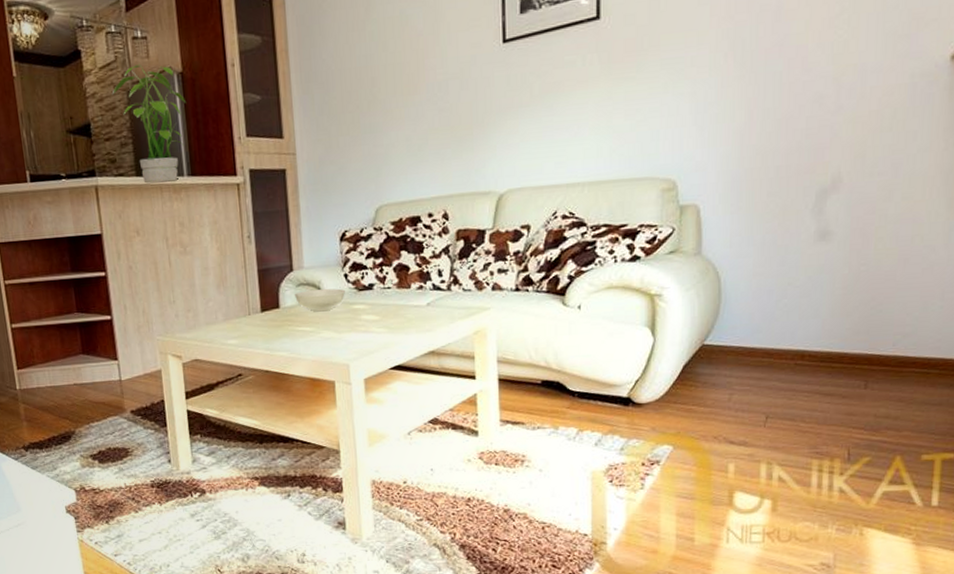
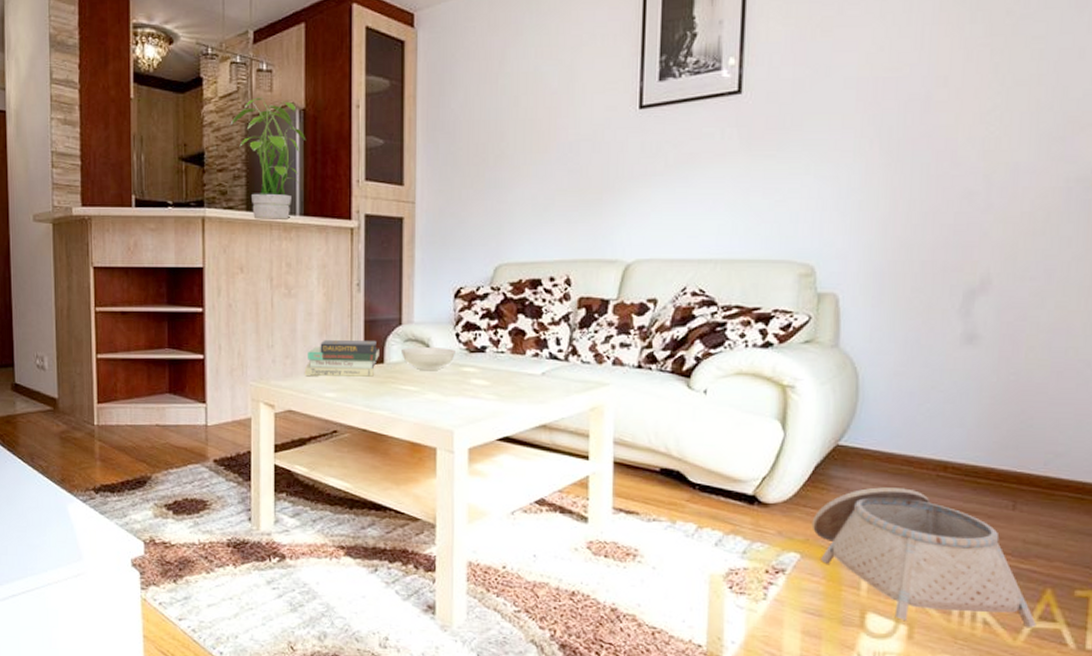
books: none [206,288,275,326] -> present [305,340,379,377]
basket: none [682,378,887,496] -> present [811,487,1036,627]

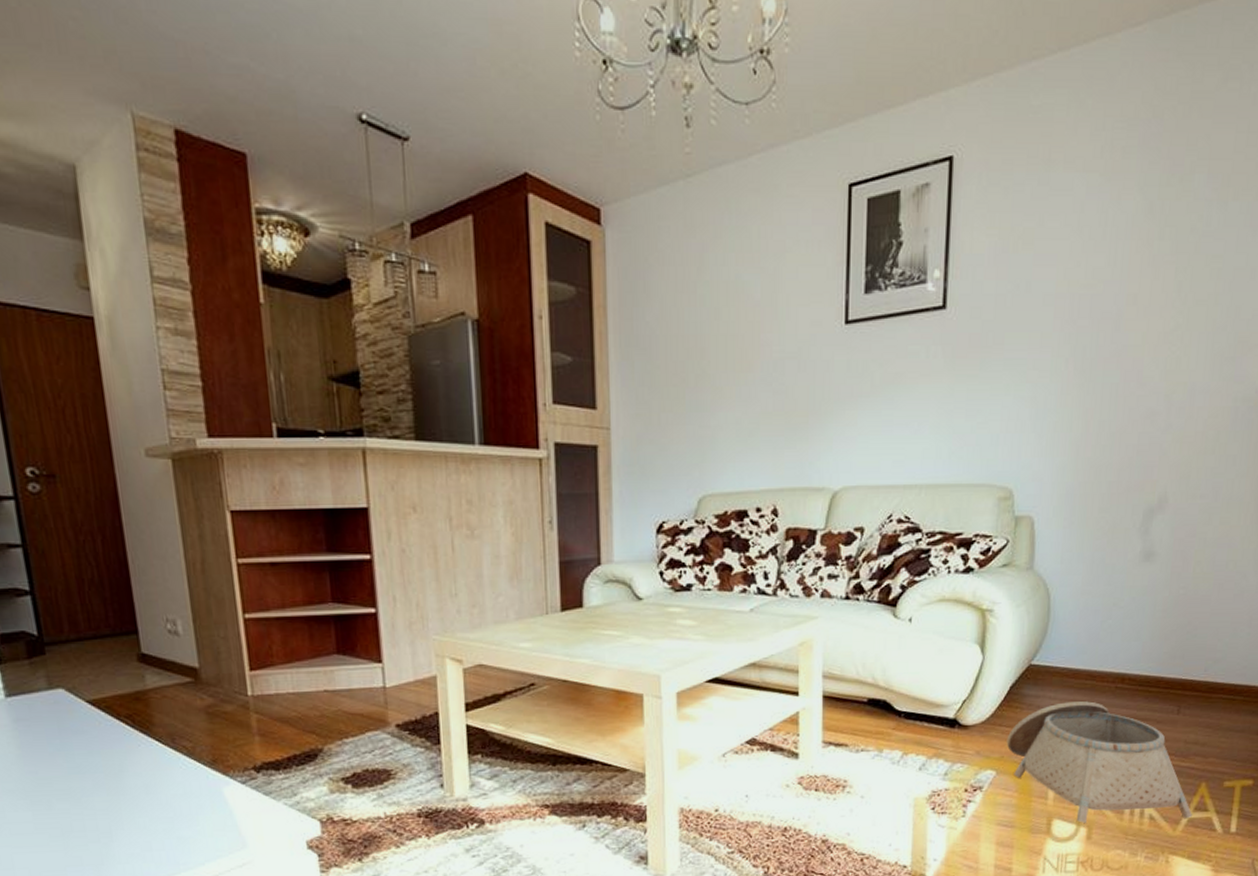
potted plant: present [230,96,305,221] -> none [388,303,481,451]
books: present [305,340,379,377] -> none [495,584,578,625]
bowl: present [402,347,455,371] -> none [602,588,660,614]

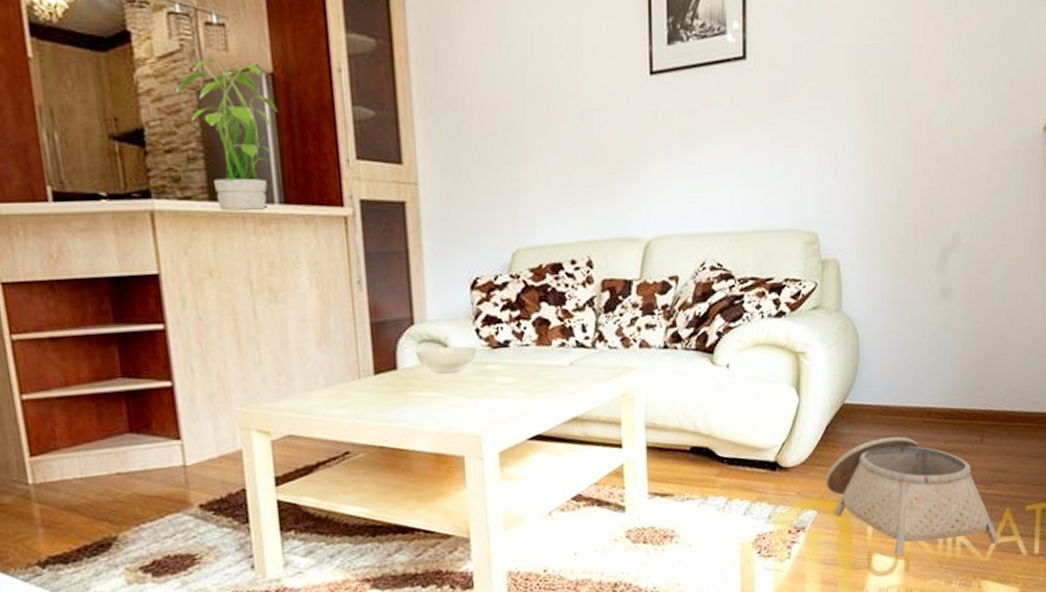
potted plant: none [388,303,481,451] -> present [175,56,277,212]
bowl: none [602,588,660,614] -> present [416,346,477,374]

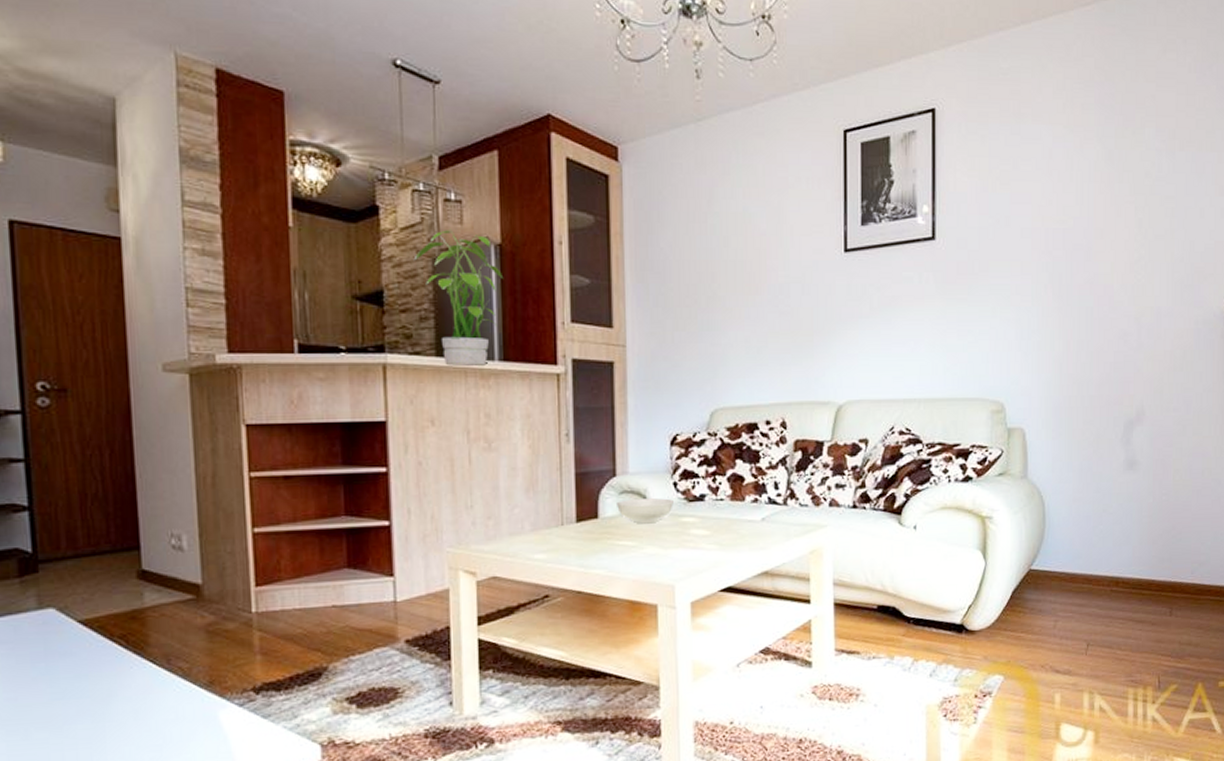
basket: present [825,436,999,556] -> none [1012,604,1192,727]

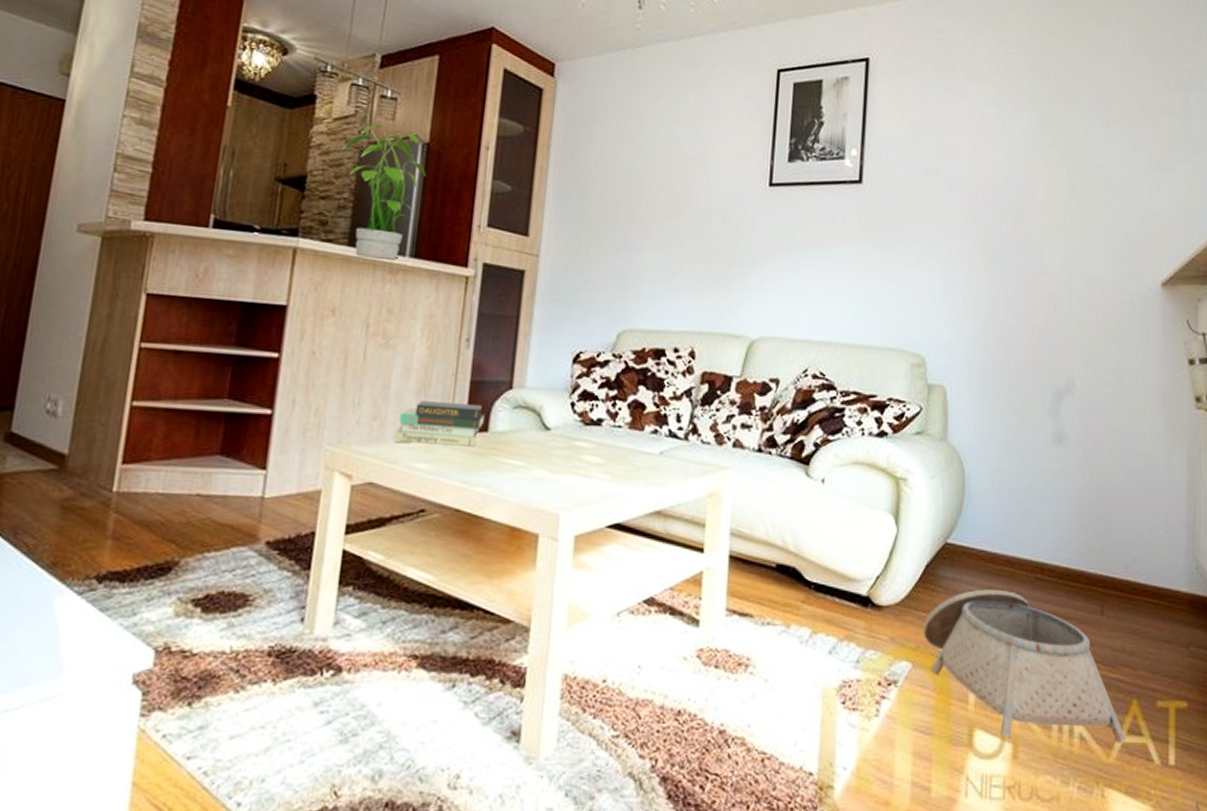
books: none [510,495,593,537] -> present [394,401,484,447]
bowl: present [617,498,674,524] -> none [509,415,569,444]
basket: none [1012,604,1192,727] -> present [922,589,1126,742]

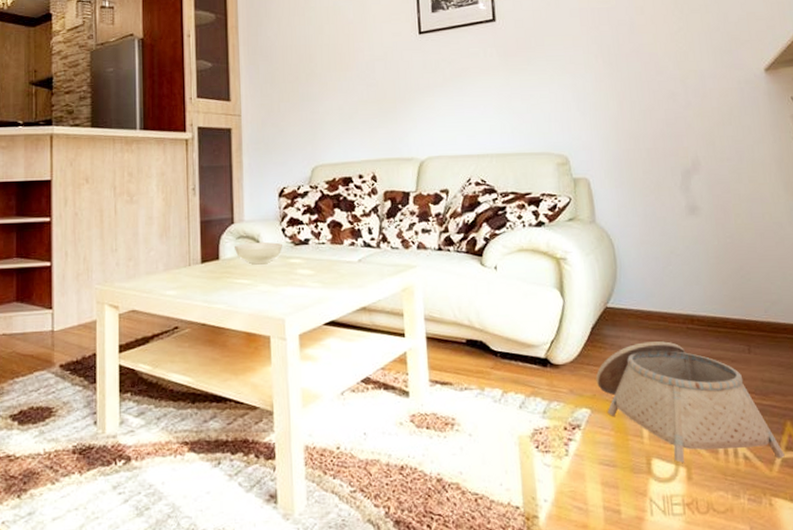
potted plant: present [341,123,426,261] -> none [76,28,144,135]
books: present [394,401,484,447] -> none [147,240,215,276]
bowl: none [509,415,569,444] -> present [235,242,282,265]

